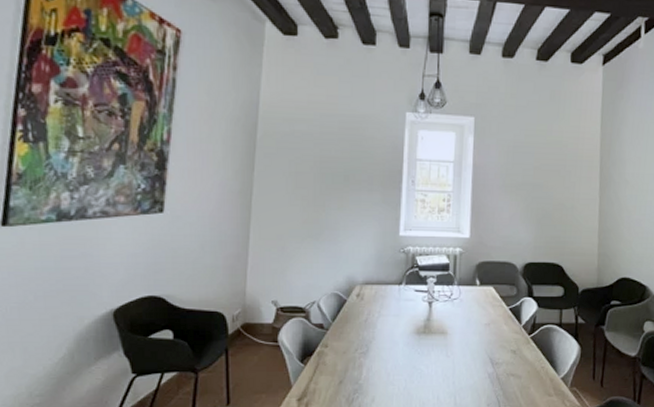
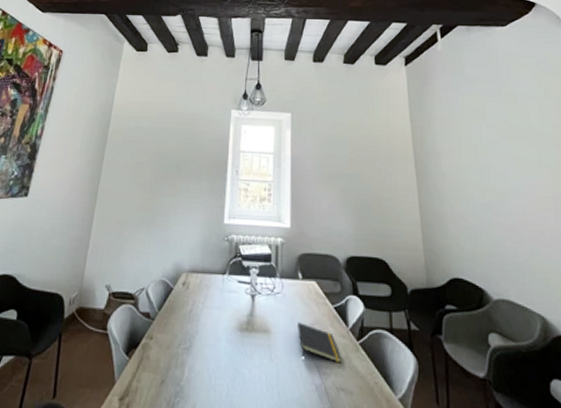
notepad: none [473,323,513,355] -> present [298,322,341,364]

